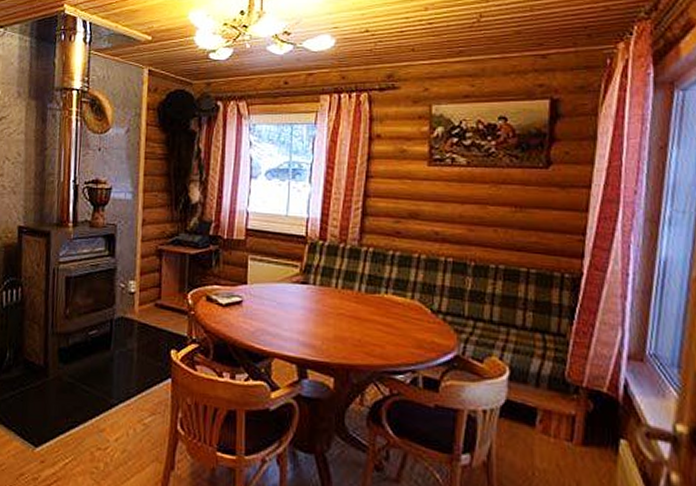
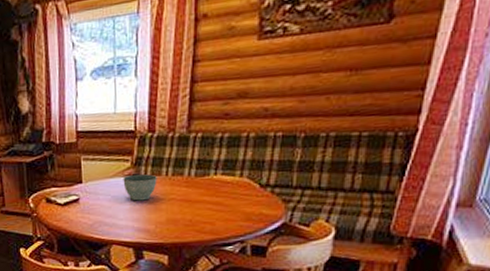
flower pot: none [290,282,326,312] -> present [123,174,157,201]

